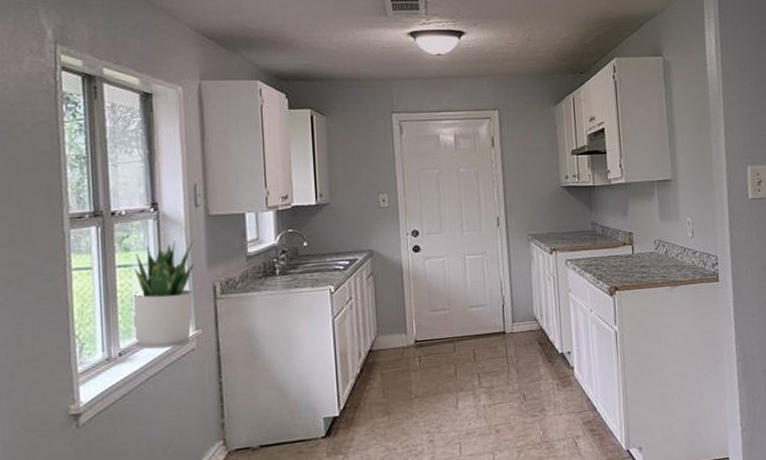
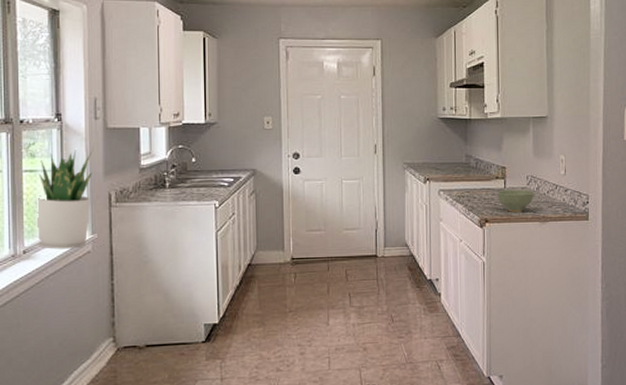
bowl: none [624,255,664,279] -> present [496,190,535,213]

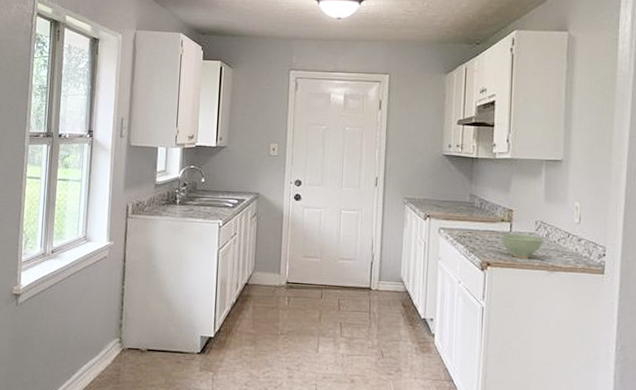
planter: present [35,149,92,249] -> none [63,163,115,253]

